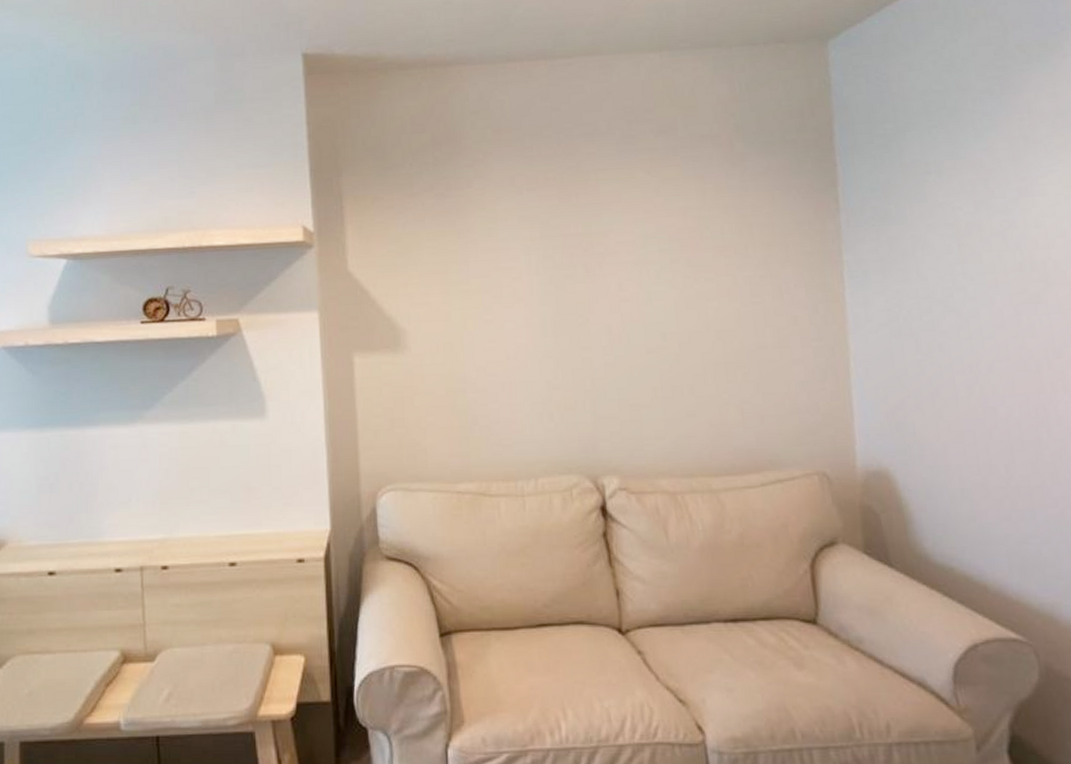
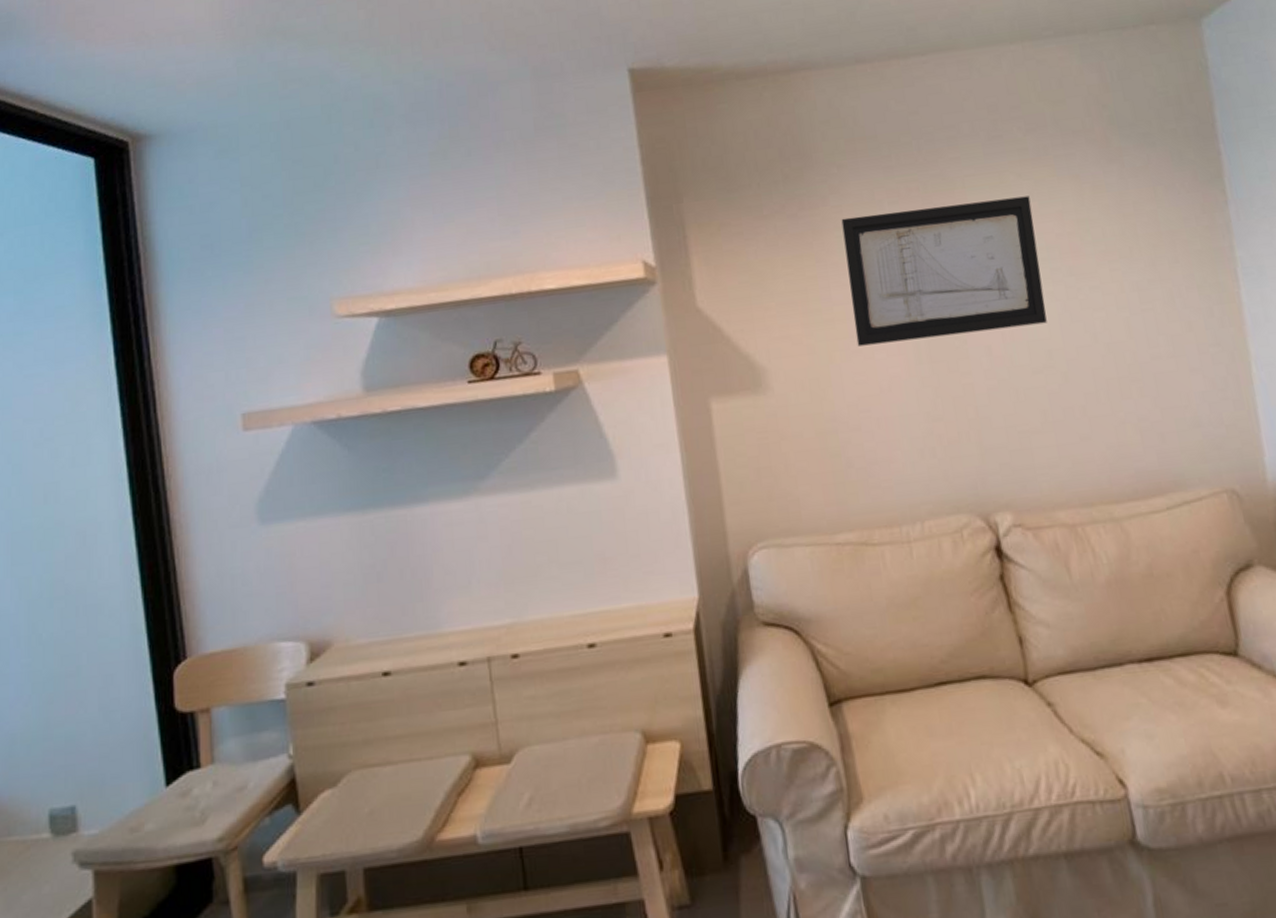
wall art: none [483,191,664,317] -> present [841,196,1047,347]

